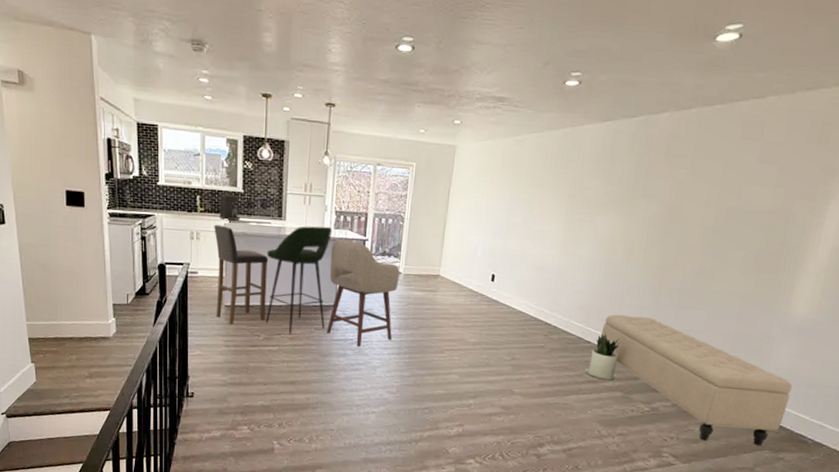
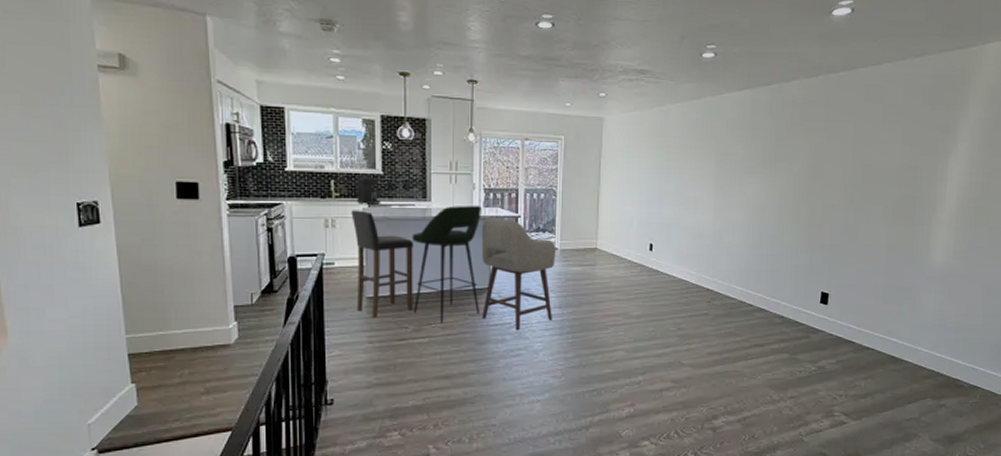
planter: present [584,333,621,381] -> none [750,295,782,343]
bench: present [602,314,792,446] -> none [762,275,942,395]

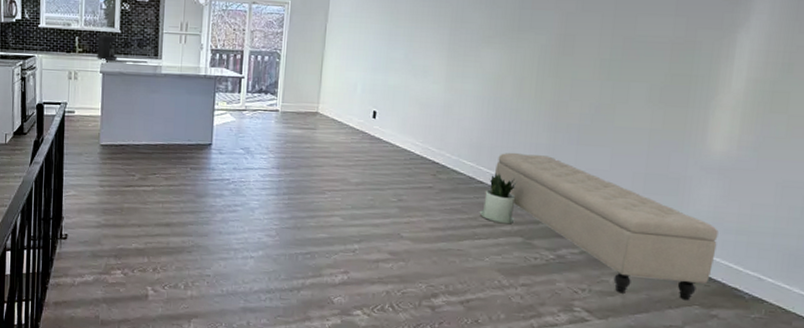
bar stool: present [351,210,414,318] -> none [91,64,145,165]
bar stool: present [412,205,481,323] -> none [140,64,208,174]
bar stool: present [481,217,556,331] -> none [203,77,277,188]
planter: none [750,295,782,343] -> present [479,172,517,224]
bench: none [762,275,942,395] -> present [495,152,719,301]

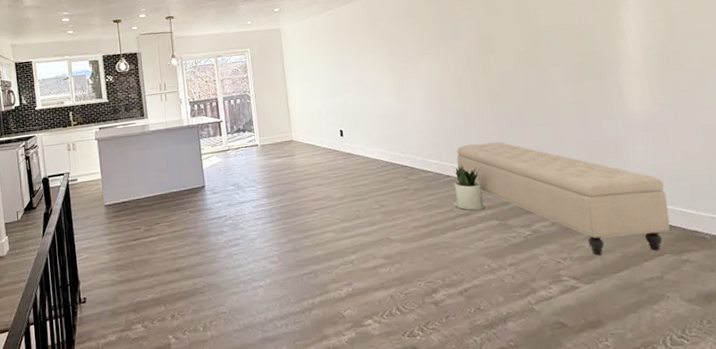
coffee maker: present [97,34,118,60] -> none [89,105,109,128]

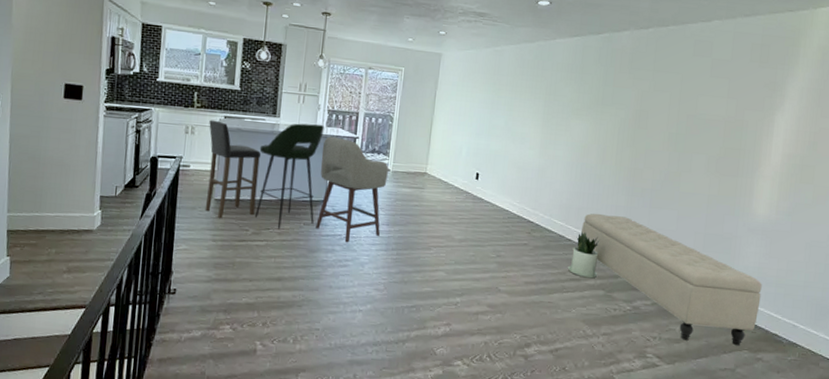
bar stool: none [87,133,143,223] -> present [205,120,261,219]
bar stool: none [135,116,198,222] -> present [254,123,324,230]
bar stool: none [191,124,262,223] -> present [316,136,389,243]

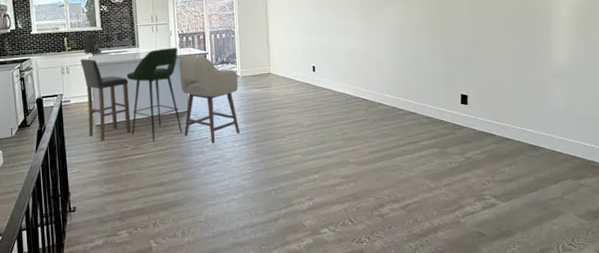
coffee maker: none [215,90,237,117] -> present [83,32,102,54]
planter: present [567,231,600,279] -> none [404,100,431,140]
bench: present [581,213,762,346] -> none [410,82,574,179]

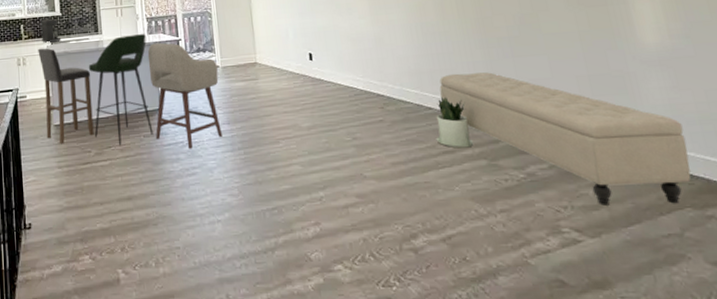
planter: none [404,100,431,140] -> present [435,96,474,148]
bench: none [410,82,574,179] -> present [439,72,691,206]

